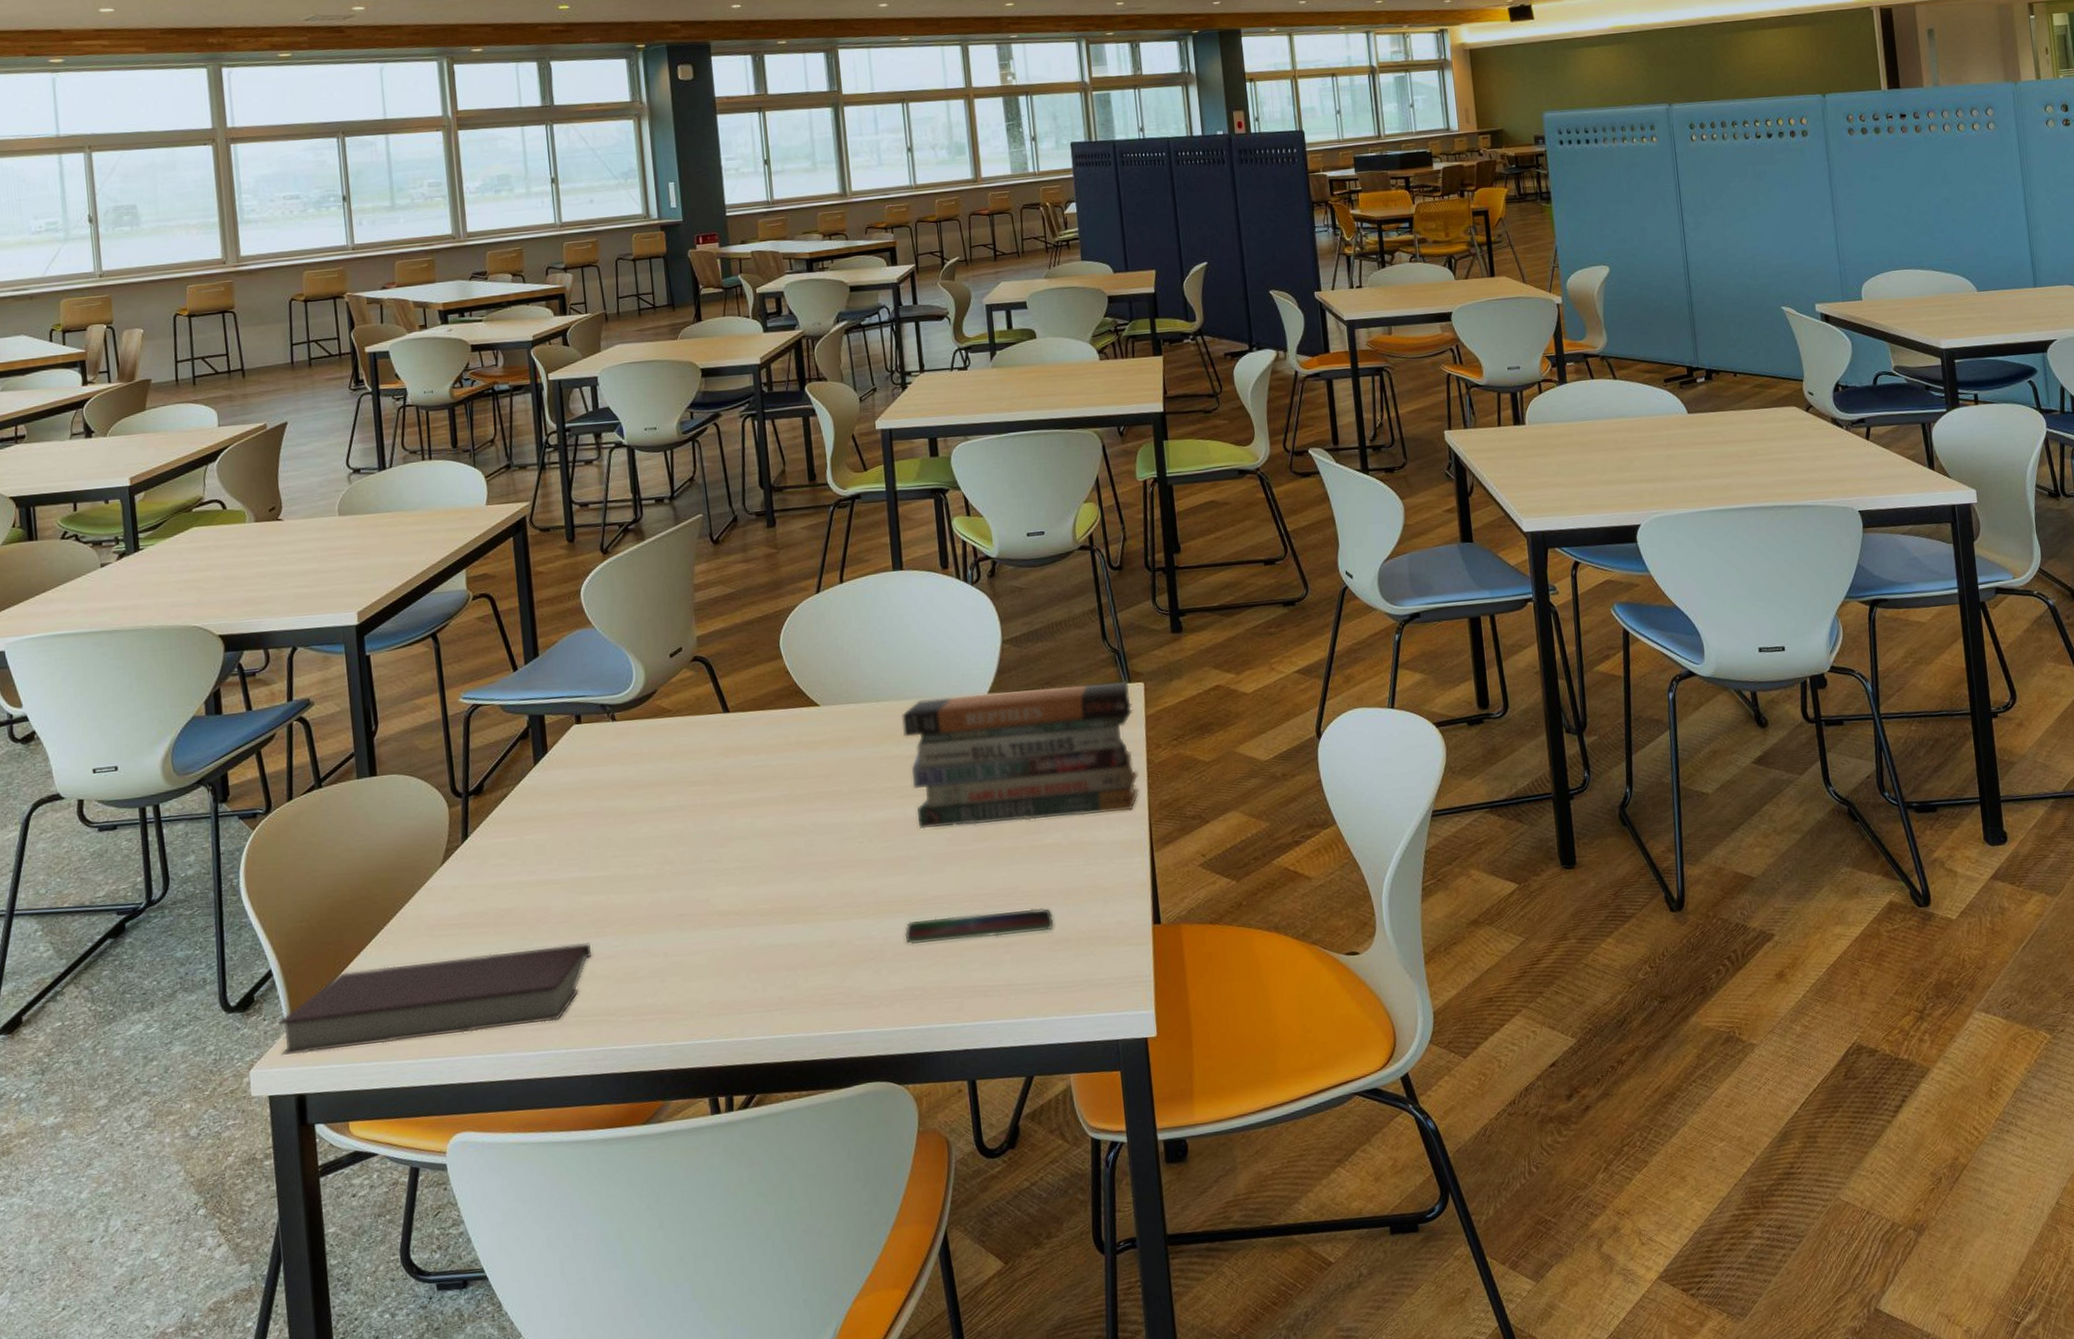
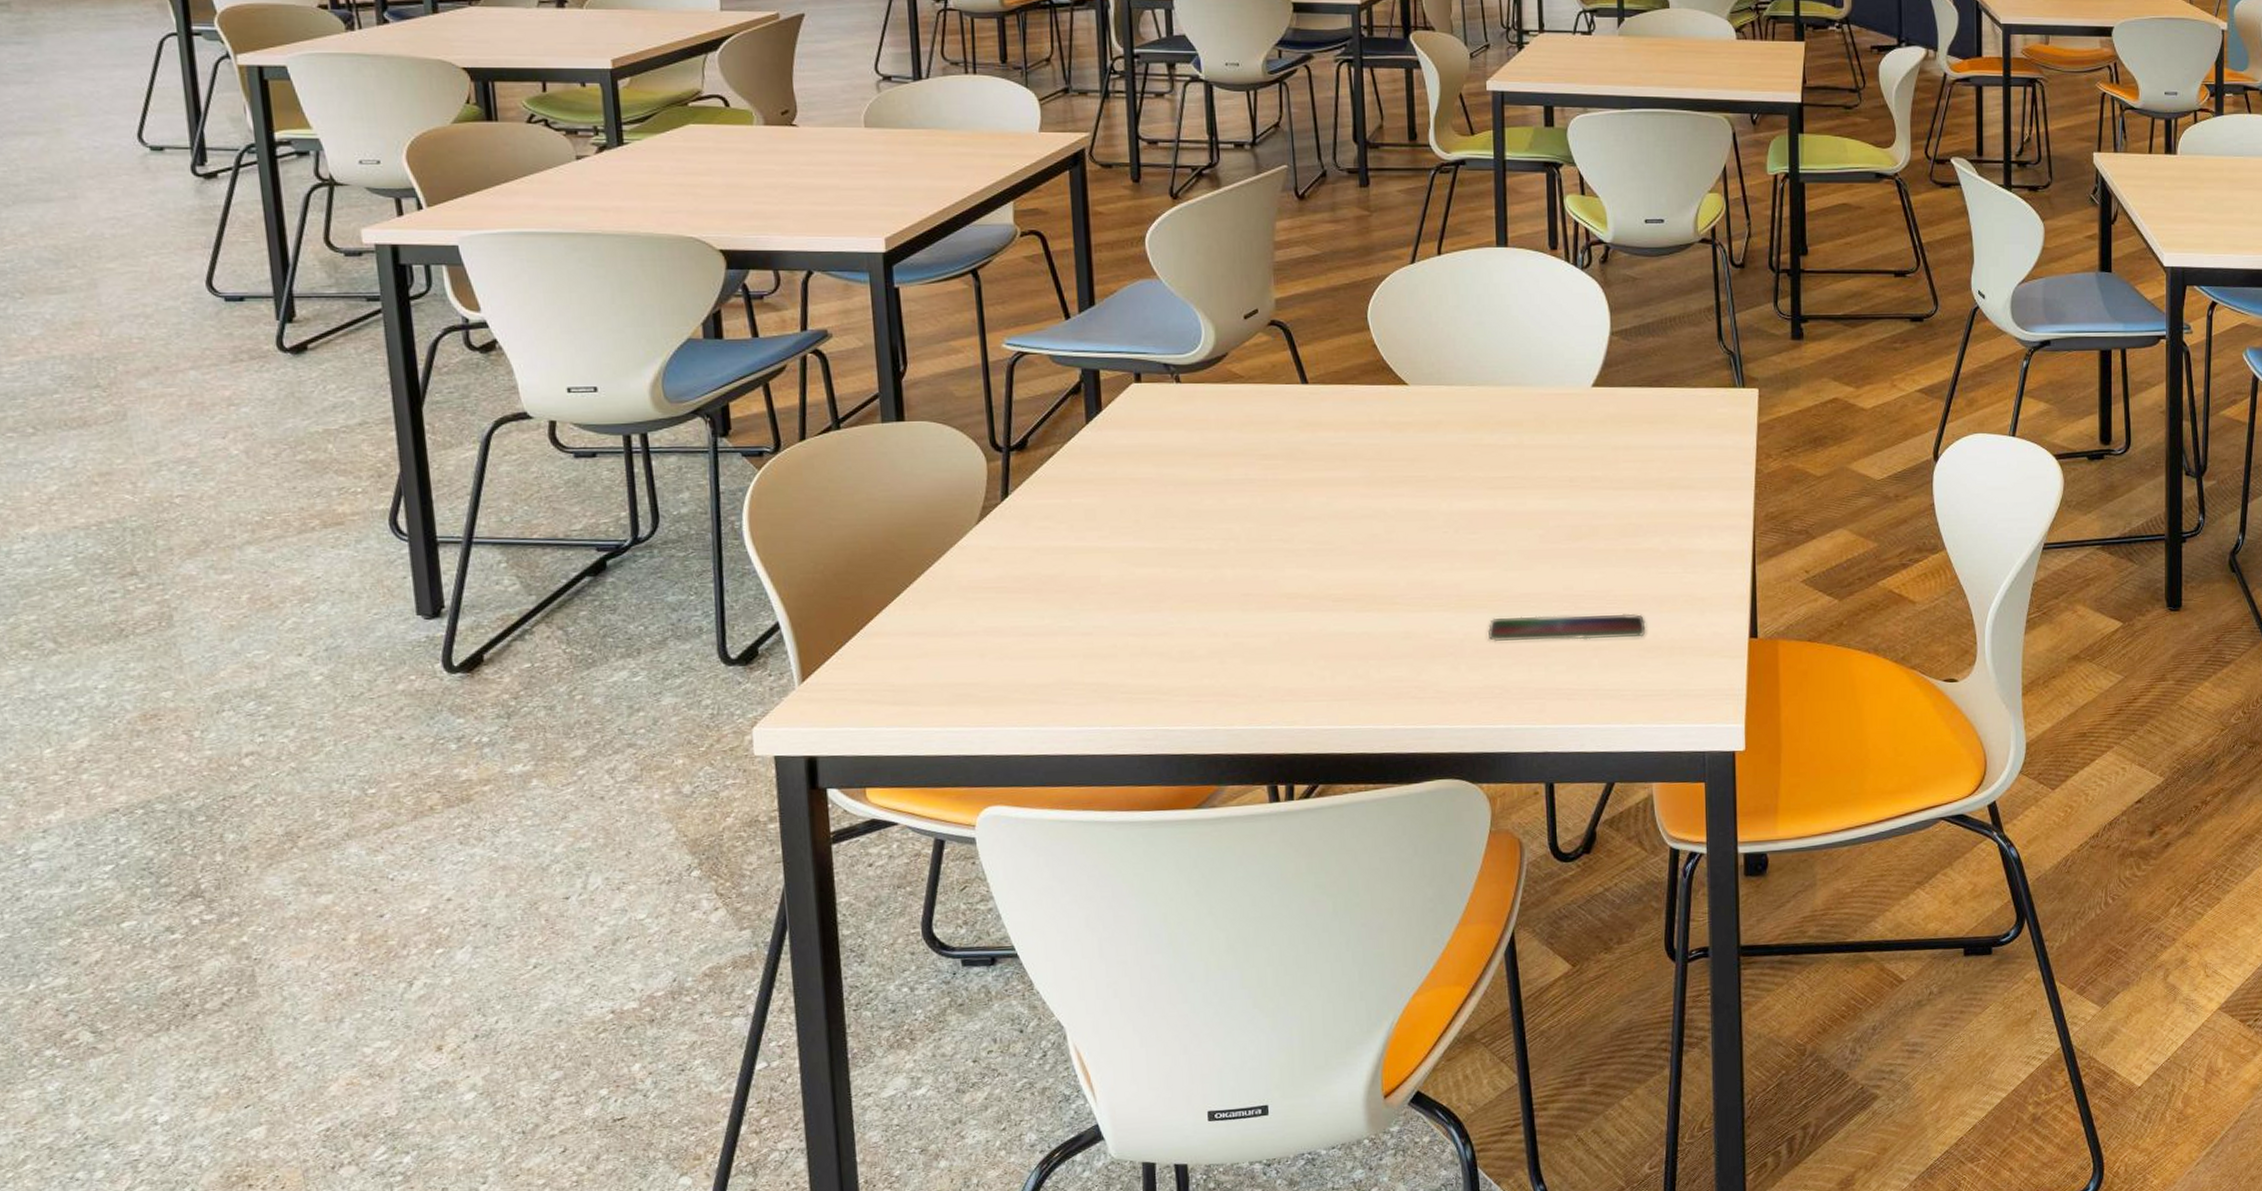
notebook: present [278,943,591,1055] -> none [786,617,1144,714]
book stack: present [902,681,1139,830] -> none [1497,385,1746,524]

